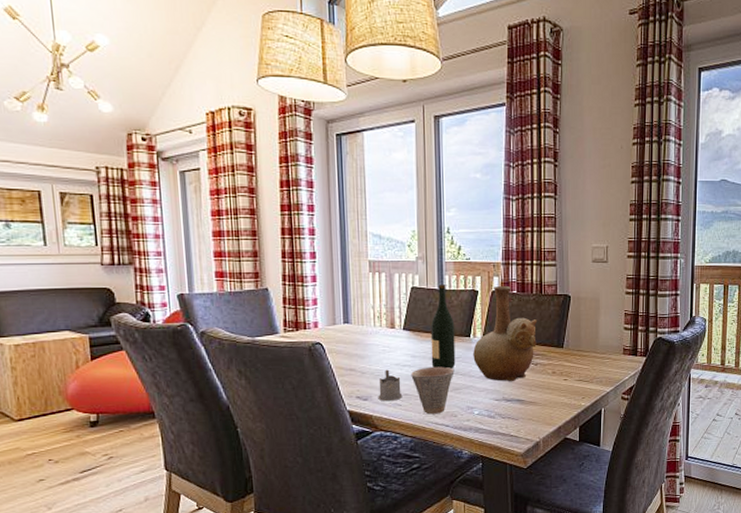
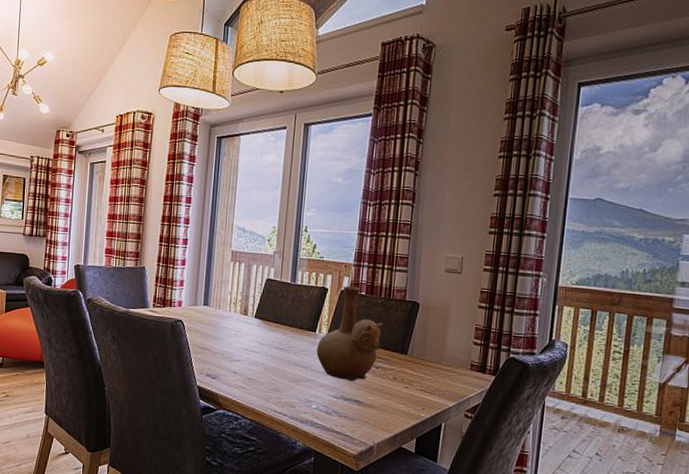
tea glass holder: present [378,369,403,402] -> none [225,352,247,383]
cup: present [411,366,455,415] -> none [257,355,298,403]
wine bottle: present [430,283,456,369] -> none [277,278,303,360]

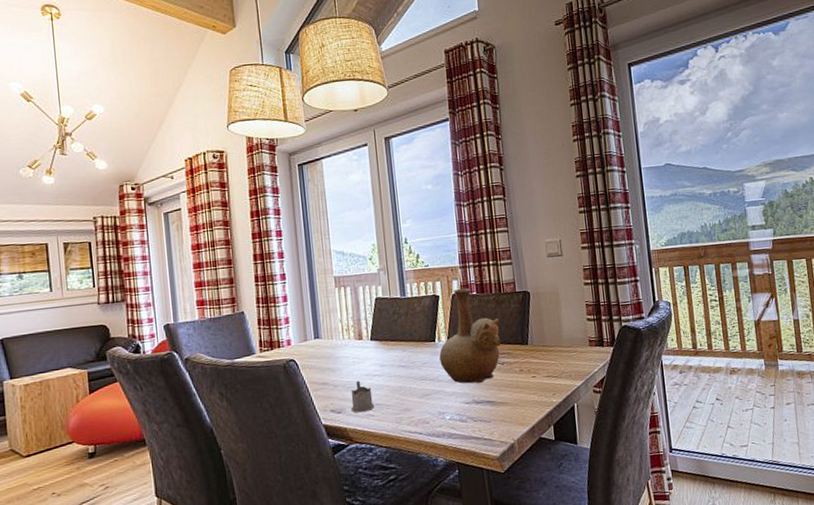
tea glass holder: none [225,352,247,383] -> present [351,380,375,413]

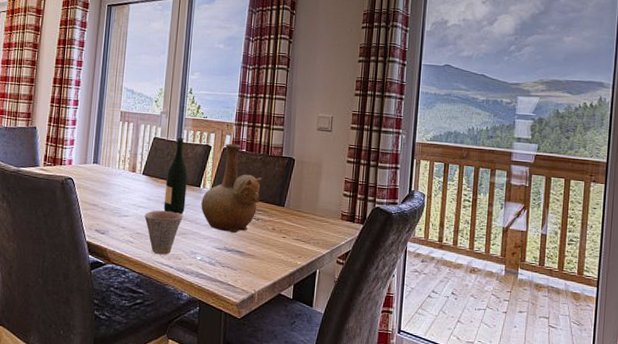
tea glass holder: present [351,380,375,413] -> none [114,208,135,238]
cup: none [381,373,423,423] -> present [144,210,183,255]
wine bottle: none [396,292,423,376] -> present [163,137,188,214]

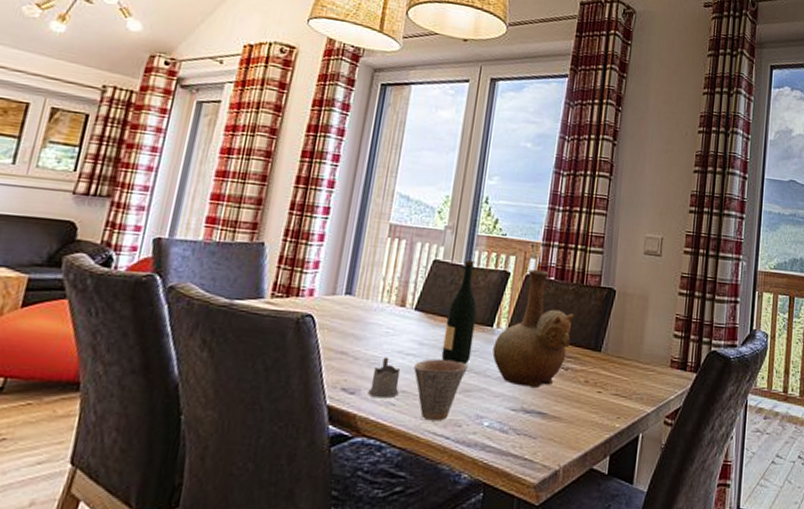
tea glass holder: none [114,208,135,238] -> present [368,357,401,399]

